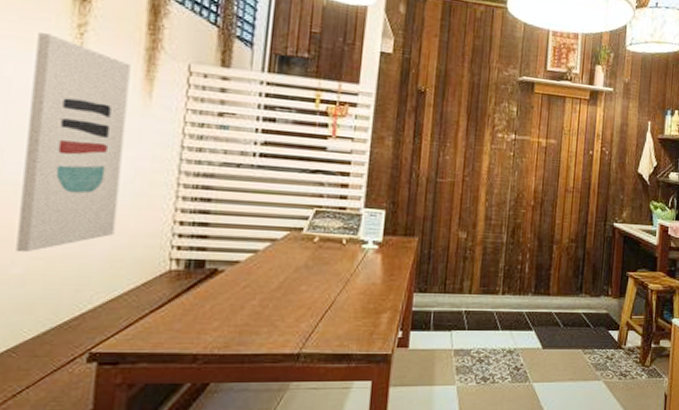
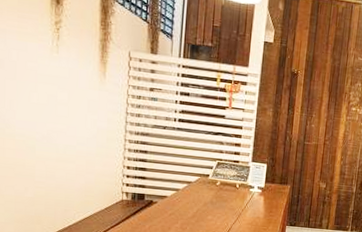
wall art: present [16,33,131,253] -> none [27,28,91,183]

